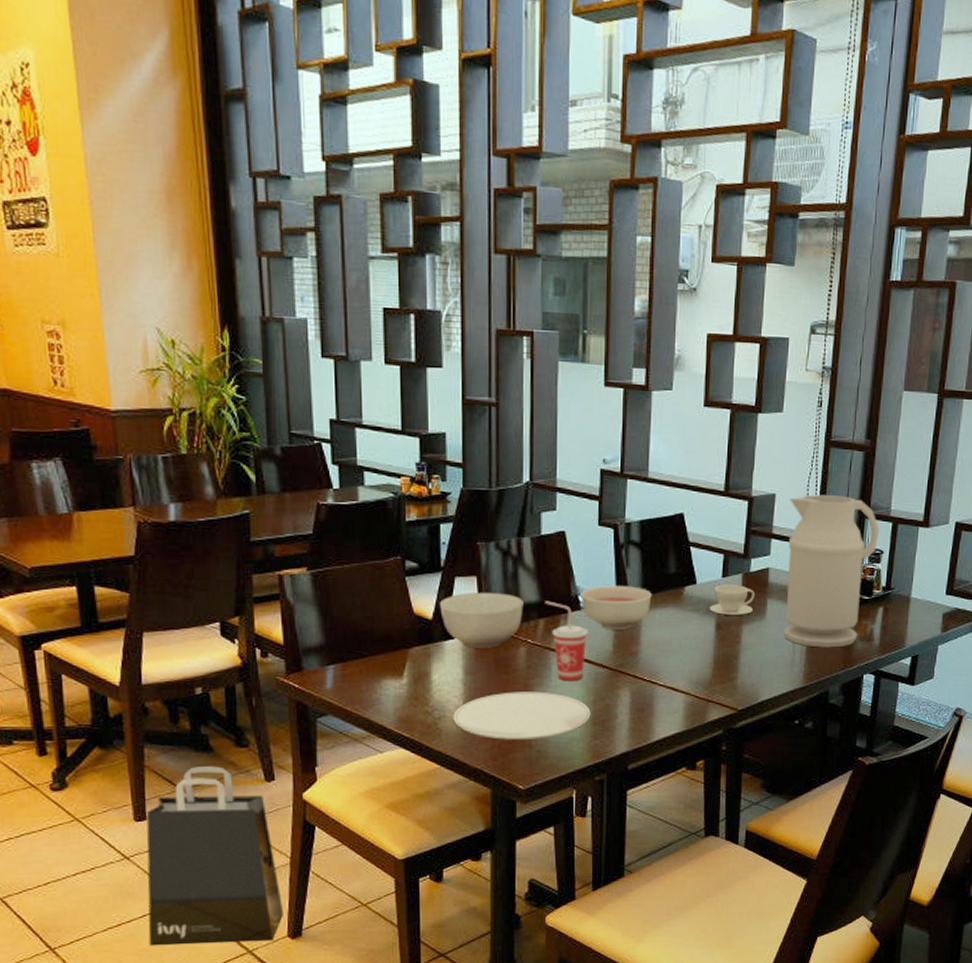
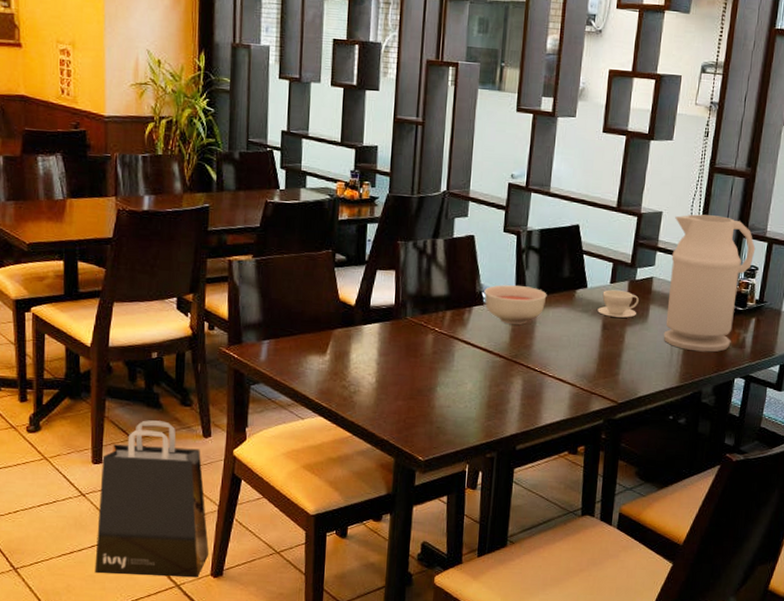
bowl: present [440,592,523,648] -> none [362,284,434,334]
plate: present [453,691,591,740] -> none [366,373,487,417]
beverage cup: present [545,601,587,680] -> none [453,295,488,367]

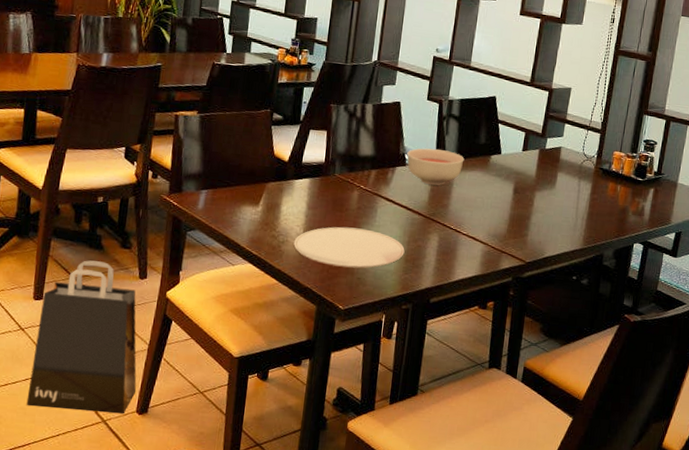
plate: none [366,373,487,417] -> present [293,226,405,269]
teacup: present [597,290,639,318] -> none [510,157,548,184]
water jug: present [663,214,756,352] -> none [569,91,655,219]

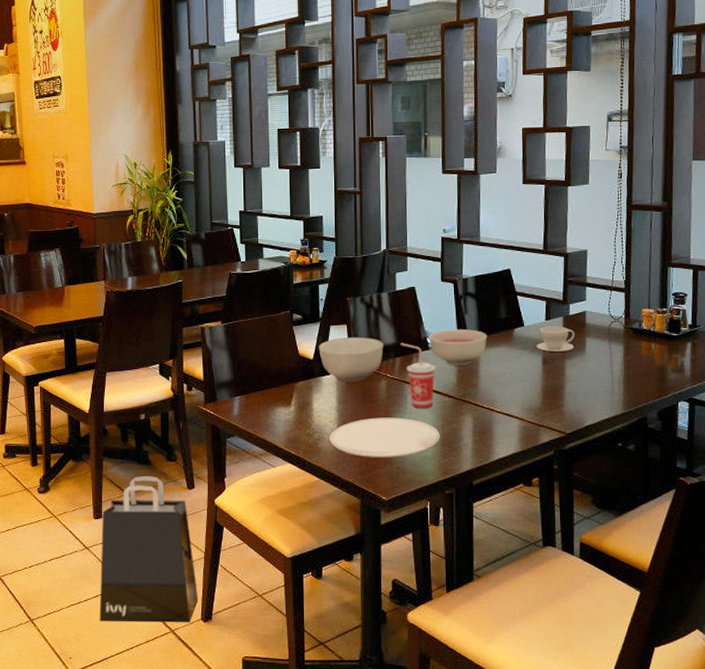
bowl: none [295,143,361,190] -> present [319,336,383,382]
beverage cup: none [378,156,409,223] -> present [400,343,435,408]
teacup: none [510,157,548,184] -> present [536,326,574,352]

